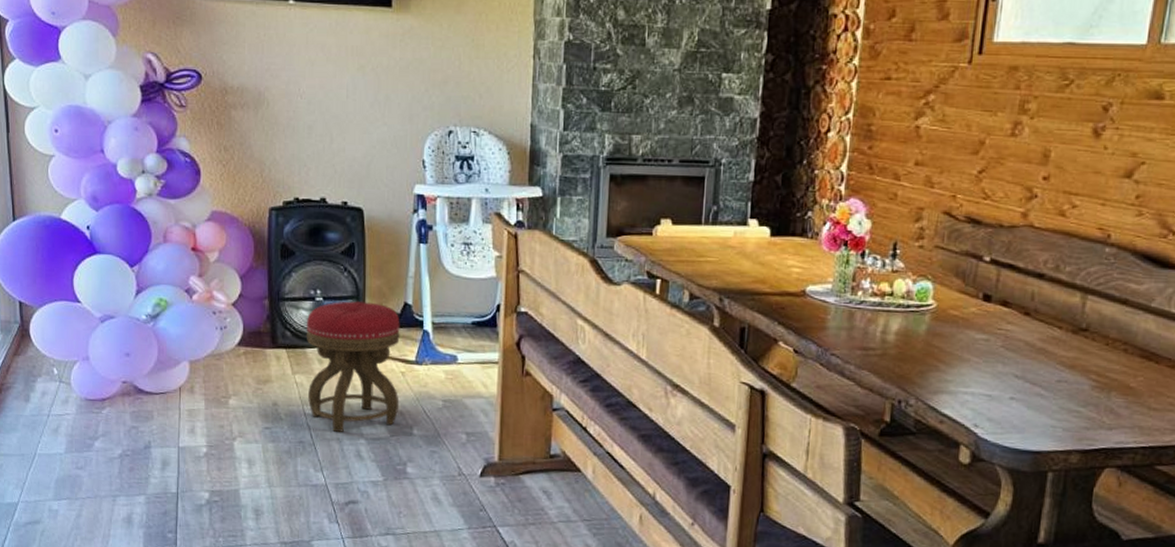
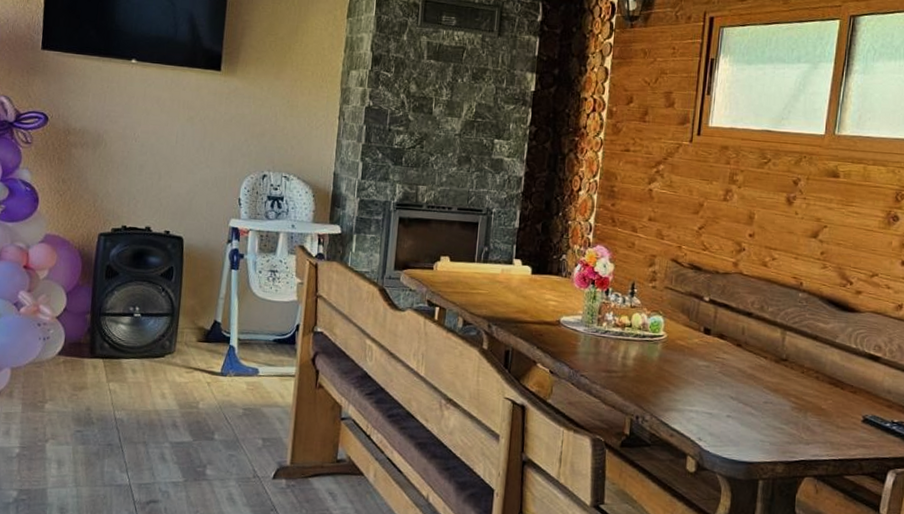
stool: present [306,301,400,432] -> none [119,318,209,436]

